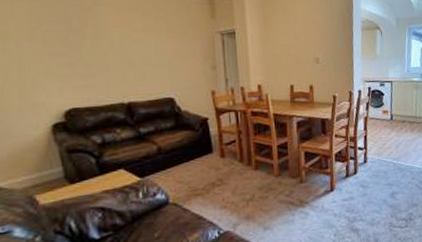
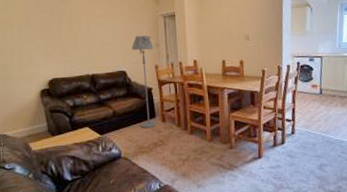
floor lamp: none [181,55,214,166] -> present [132,35,157,129]

